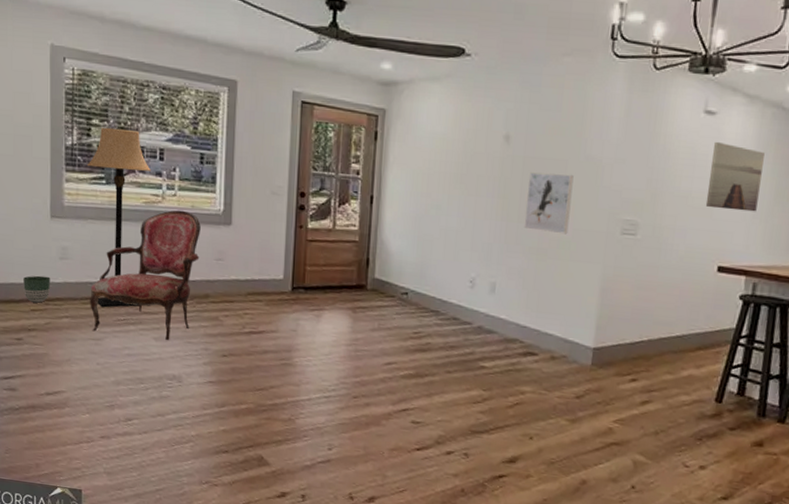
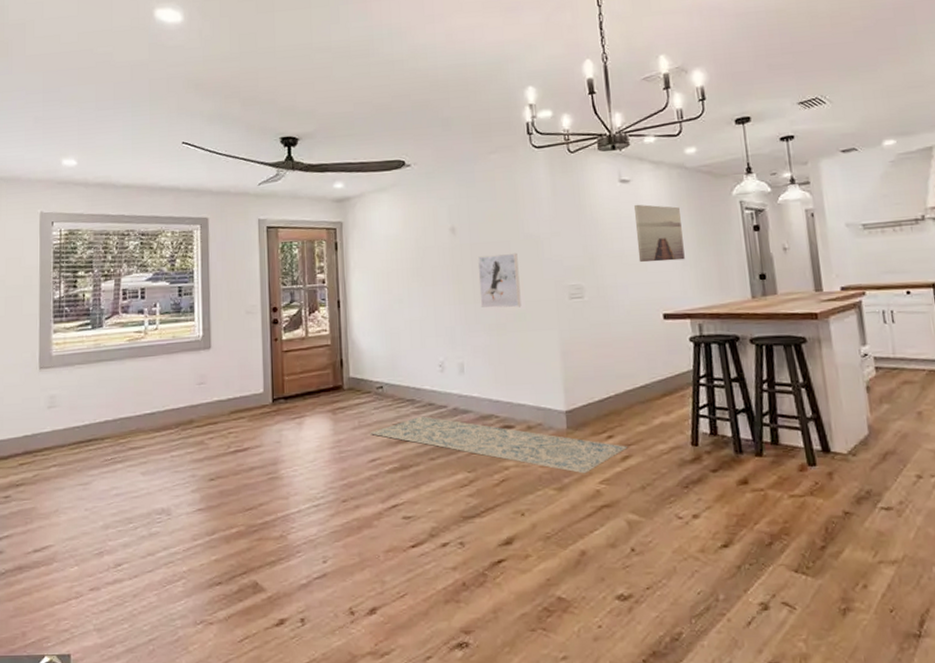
planter: present [23,275,51,303] -> none [12,427,39,456]
lamp: present [86,127,152,308] -> none [73,276,134,450]
armchair: present [90,210,201,340] -> none [77,342,183,476]
rug: none [389,328,650,411] -> present [370,416,628,474]

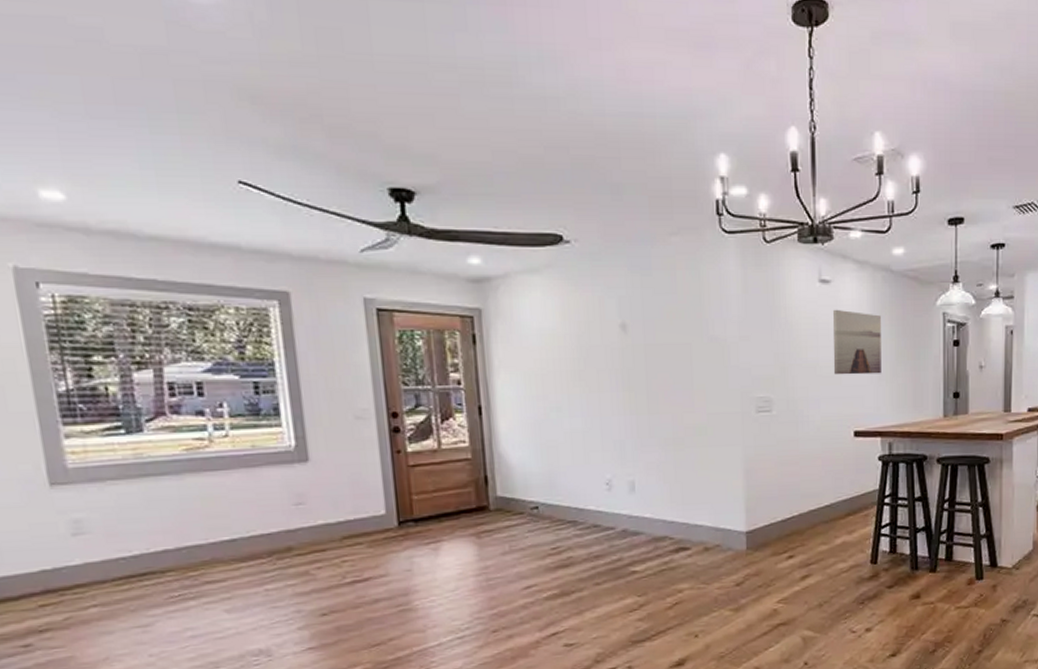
rug: present [370,416,628,474] -> none [524,538,808,594]
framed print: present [477,252,521,308] -> none [652,357,702,421]

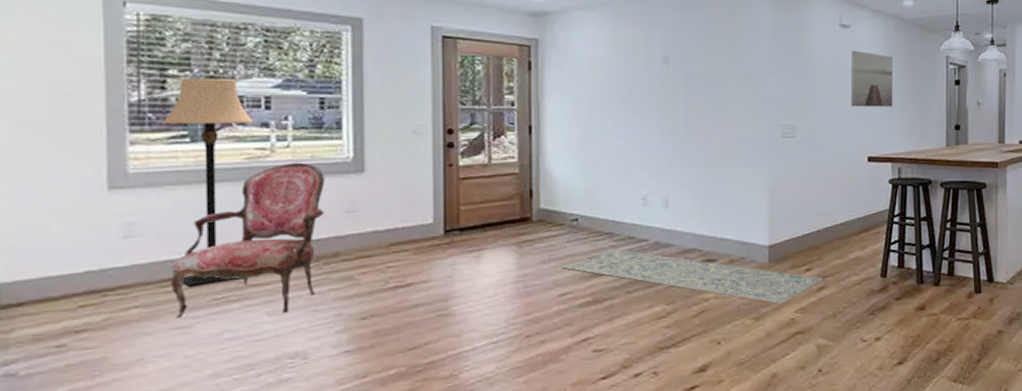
lamp: none [92,363,198,586] -> present [161,77,255,288]
armchair: none [123,452,273,617] -> present [171,162,325,319]
rug: none [524,538,808,594] -> present [561,249,824,304]

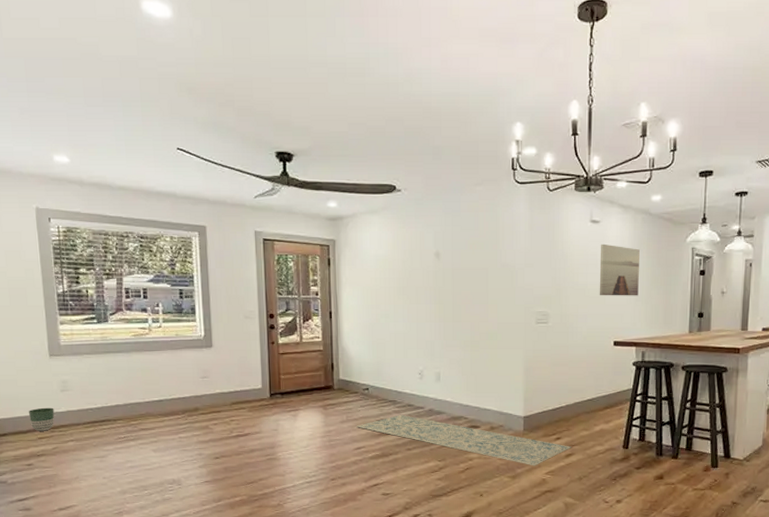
planter: none [66,261,110,297] -> present [29,407,55,431]
lamp: present [161,77,255,288] -> none [78,274,138,429]
armchair: present [171,162,325,319] -> none [91,339,187,450]

